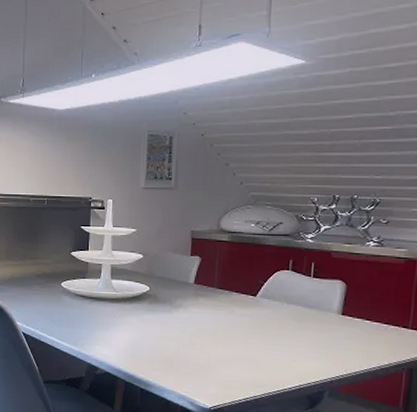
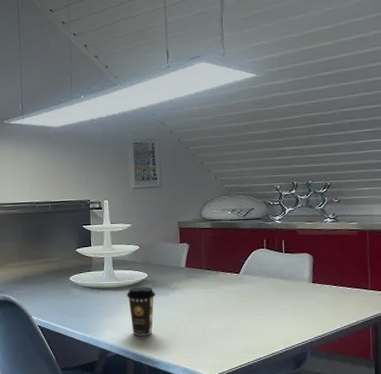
coffee cup: none [123,300,156,355] -> present [126,286,155,336]

